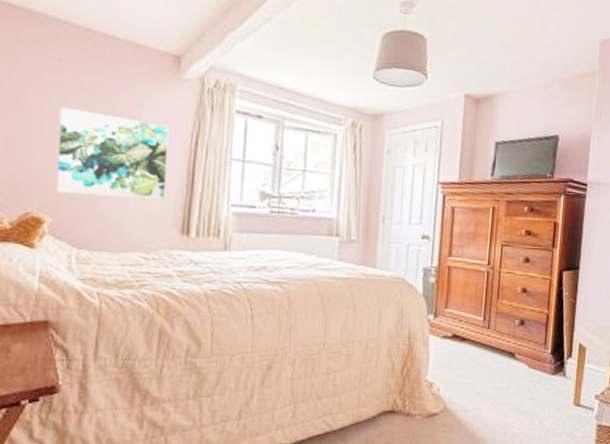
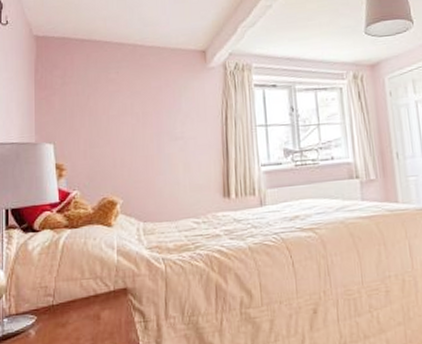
wall art: present [56,106,169,200] -> none [121,108,207,178]

